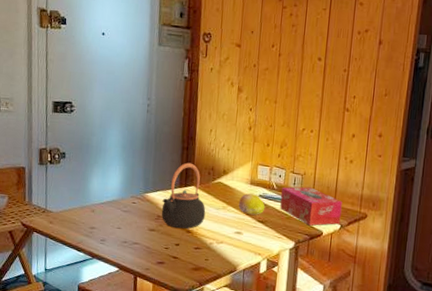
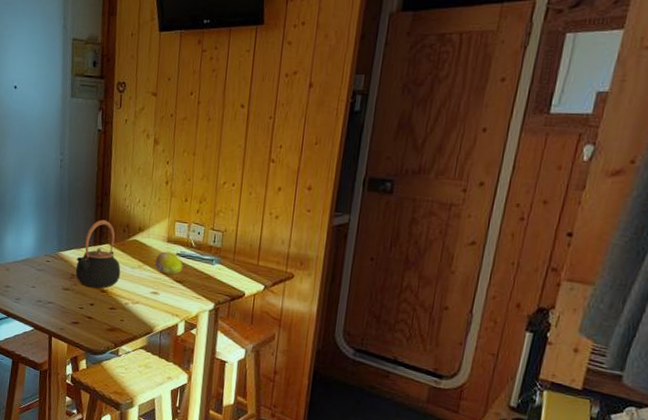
tissue box: present [280,187,342,226] -> none [199,244,267,286]

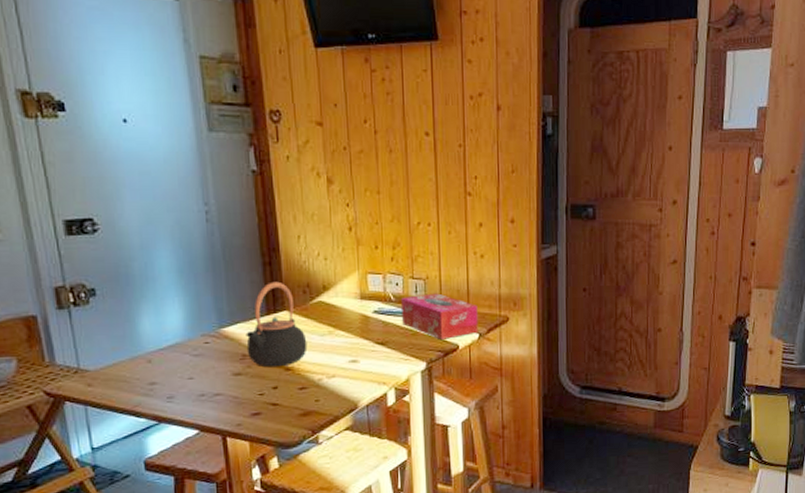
fruit: present [154,252,183,275] -> none [348,311,384,337]
tissue box: none [199,244,267,286] -> present [402,293,478,339]

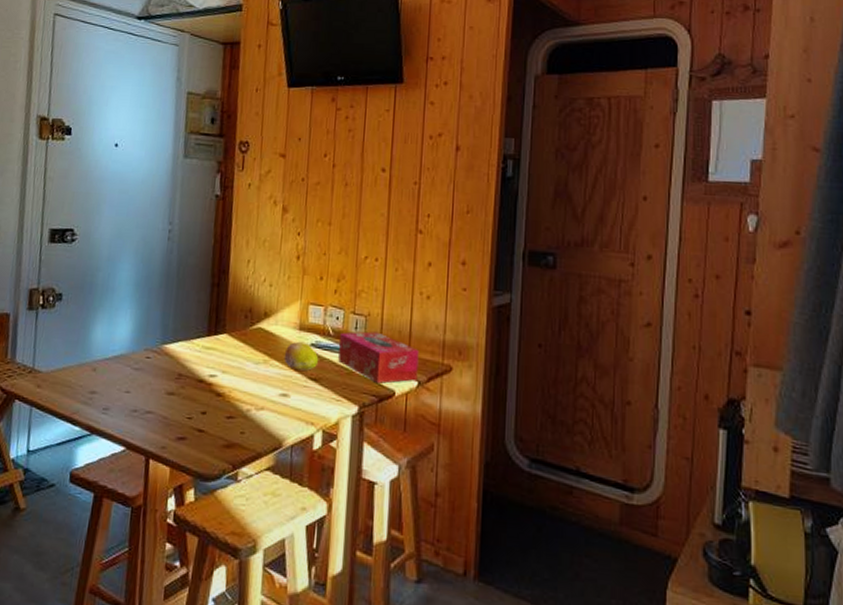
teapot: present [246,281,308,368] -> none [183,303,242,392]
fruit: none [348,311,384,337] -> present [284,342,319,371]

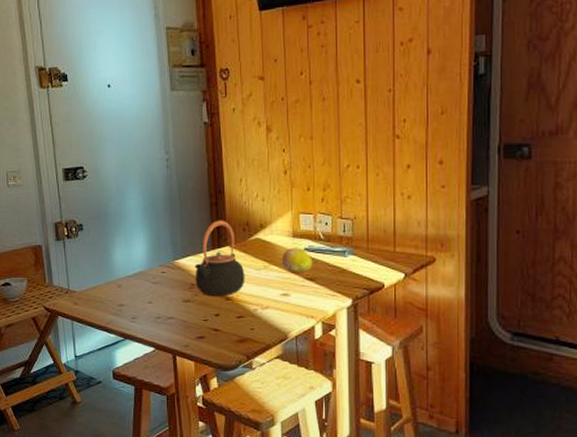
teapot: none [183,303,242,392] -> present [194,220,245,297]
tissue box: present [338,331,419,384] -> none [330,233,404,278]

